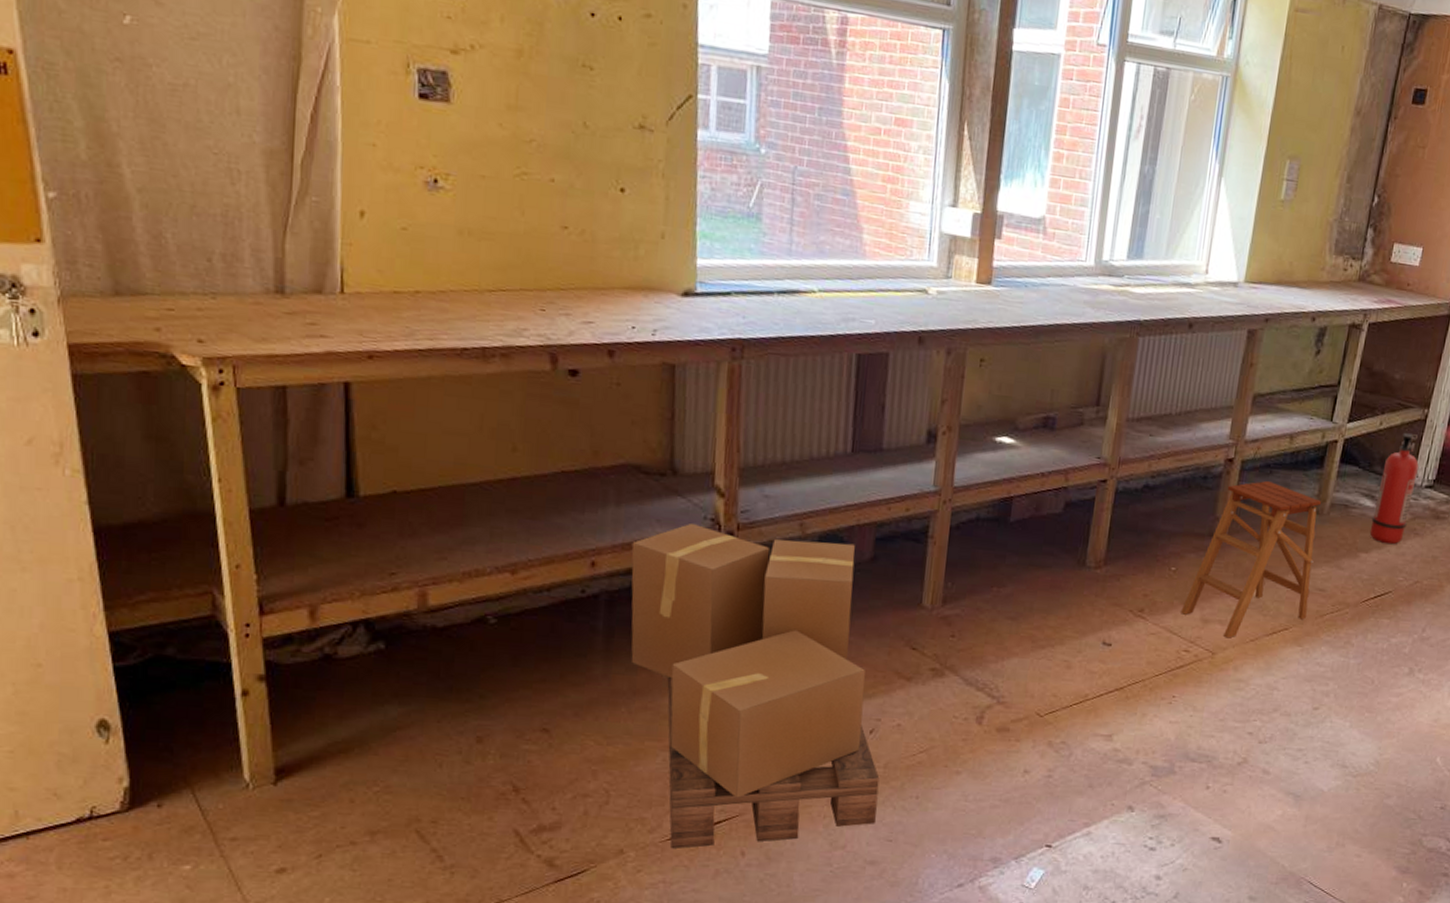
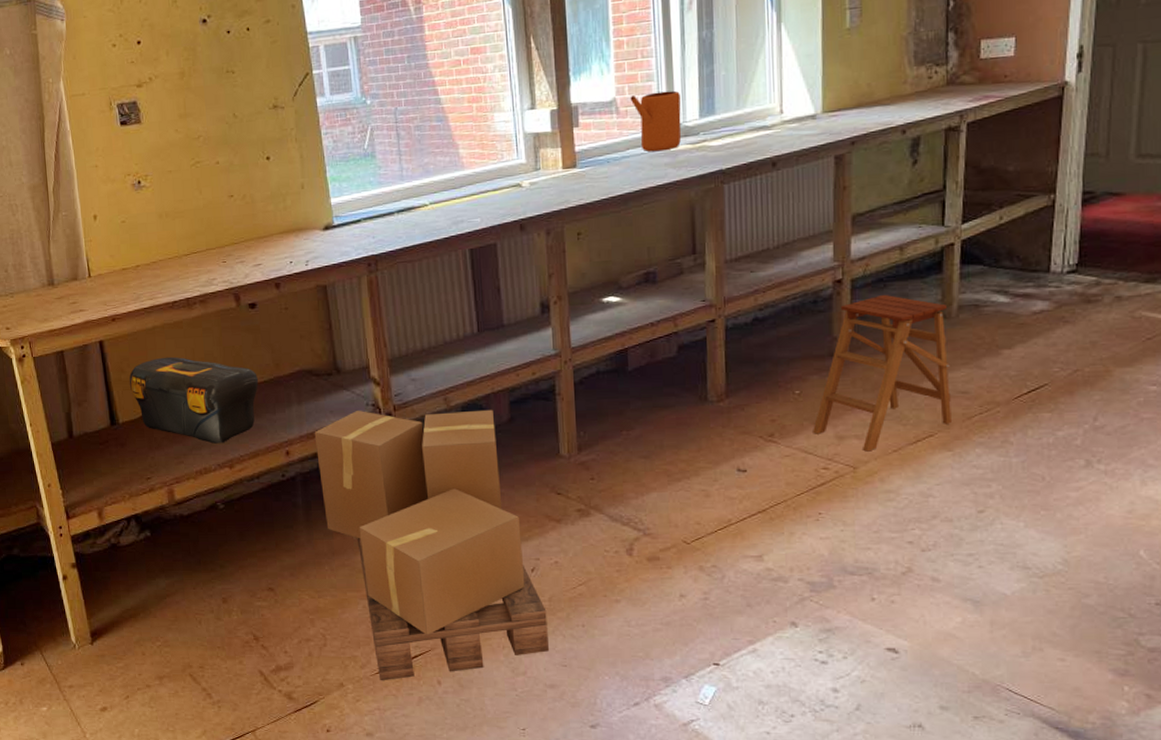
toolbox: none [381,418,568,541] -> present [129,356,259,444]
watering can: none [1059,218,1112,287] -> present [630,90,682,152]
fire extinguisher: present [1369,432,1419,544] -> none [1009,221,1055,337]

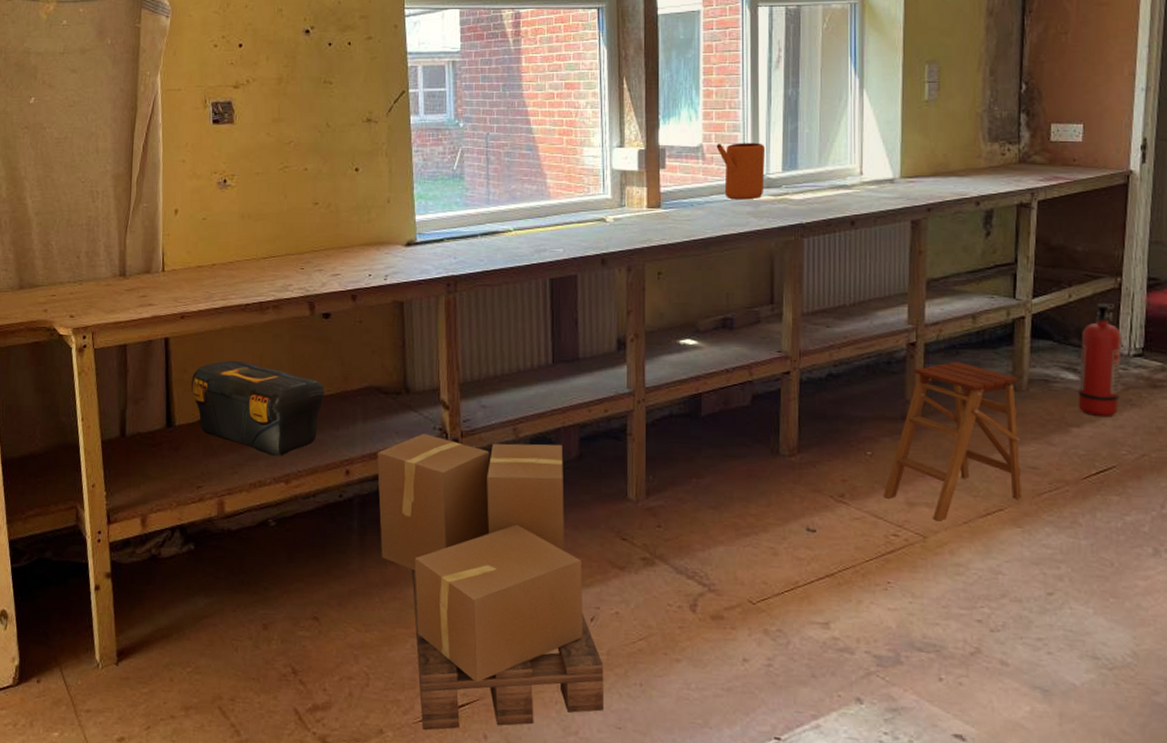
fire extinguisher: none [1009,221,1055,337] -> present [1077,302,1122,417]

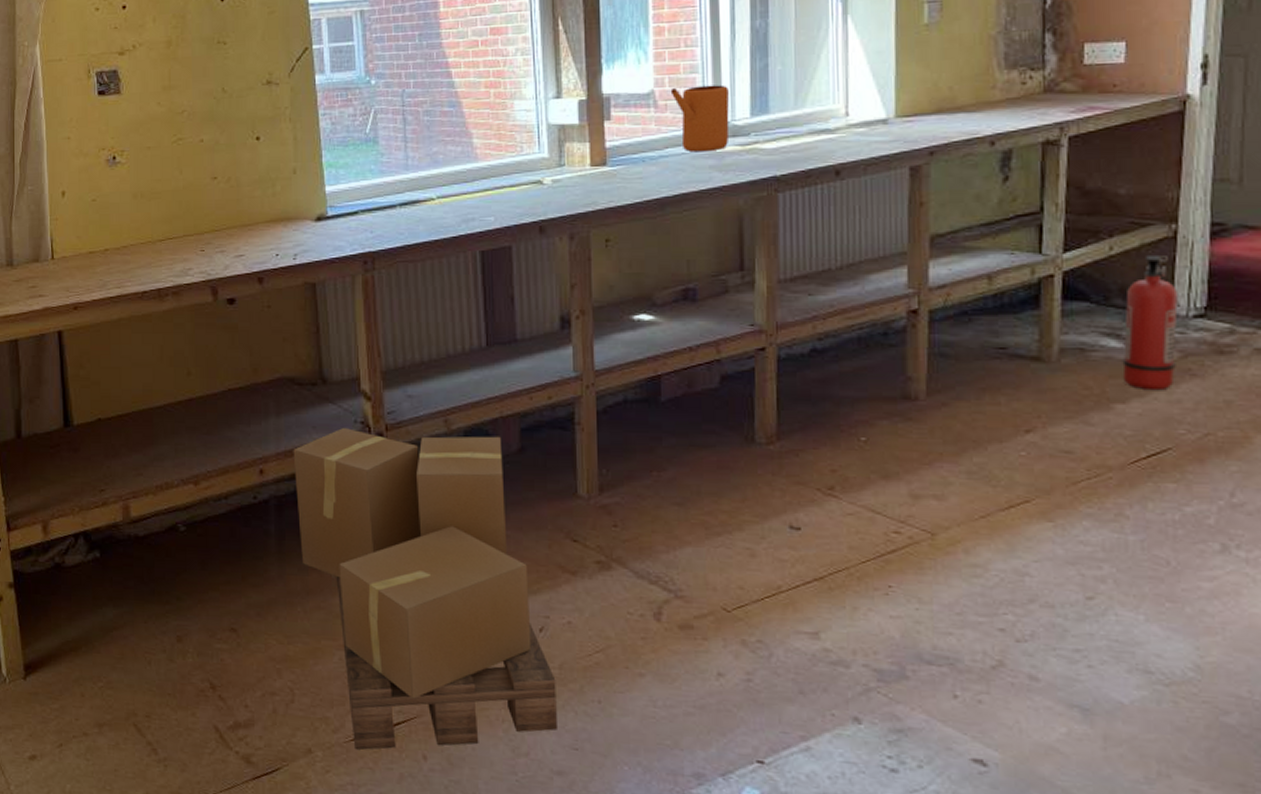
toolbox: present [190,360,325,456] -> none [88,353,234,456]
step ladder: present [884,361,1021,521] -> none [882,329,1052,516]

